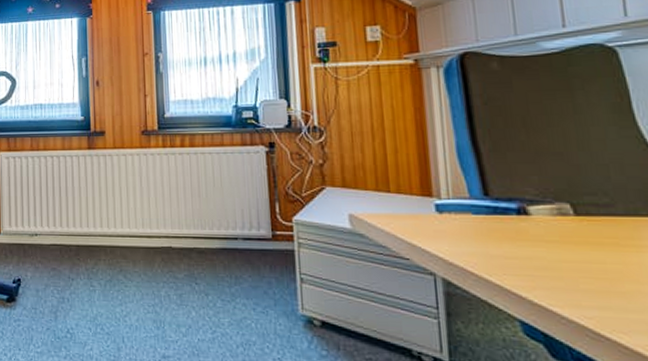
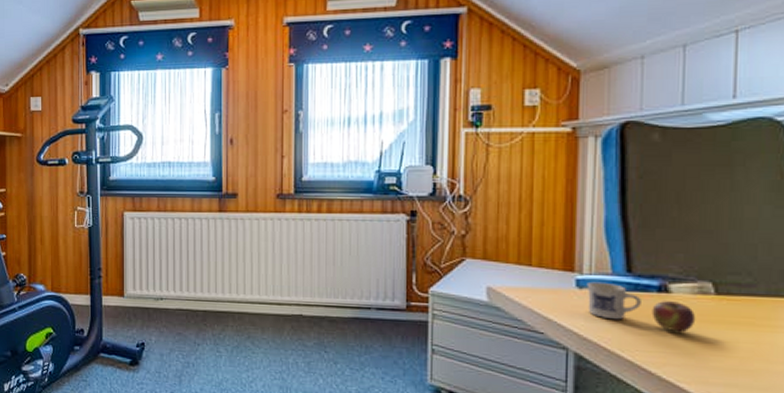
mug: none [446,206,560,255] -> present [586,281,696,333]

